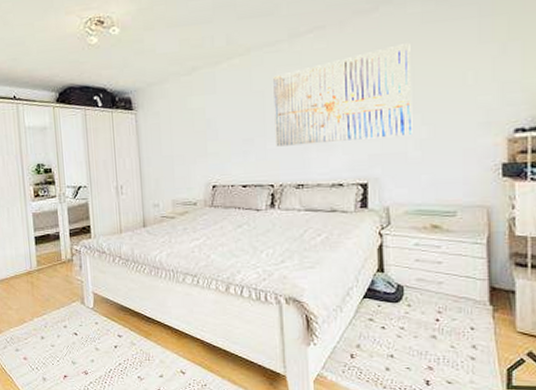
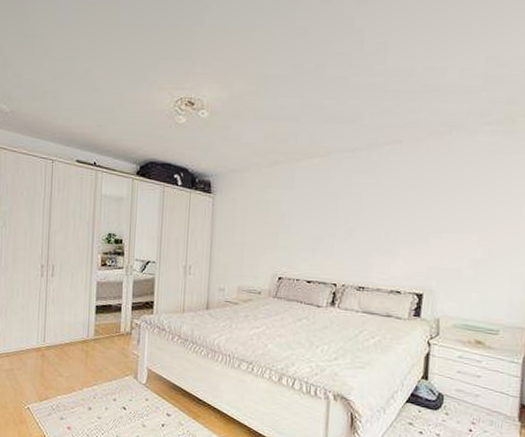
wall art: present [273,43,413,147] -> none [343,168,476,254]

